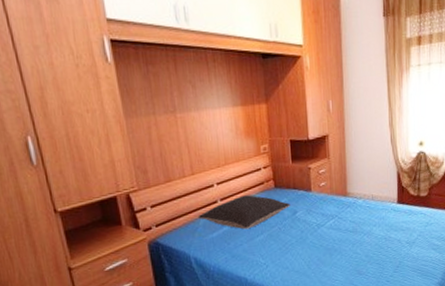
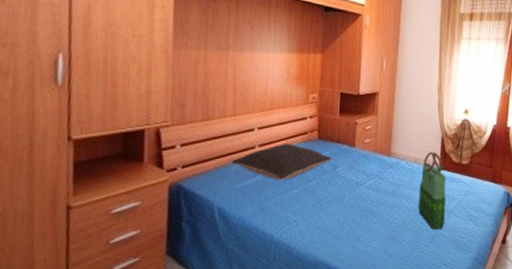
tote bag: none [379,187,408,261] -> present [418,152,447,230]

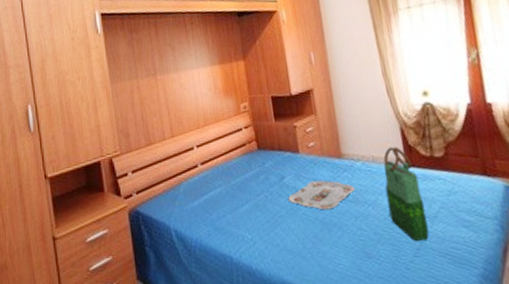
pillow: present [232,144,332,181] -> none [179,158,277,198]
serving tray: none [337,174,396,199] -> present [288,180,356,210]

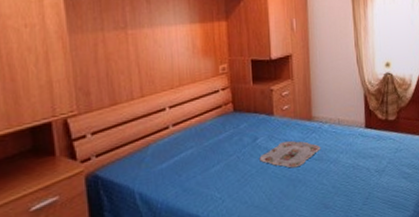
tote bag: present [383,146,429,241] -> none [346,111,377,192]

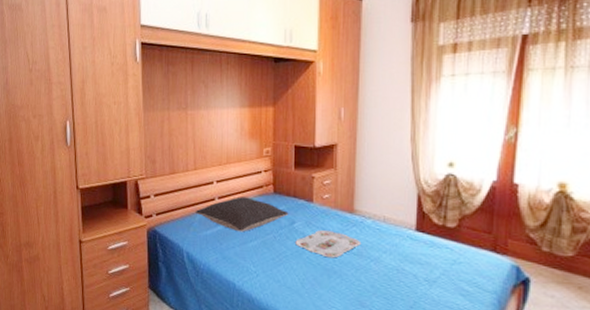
pillow: none [147,119,251,159] -> present [196,197,289,232]

